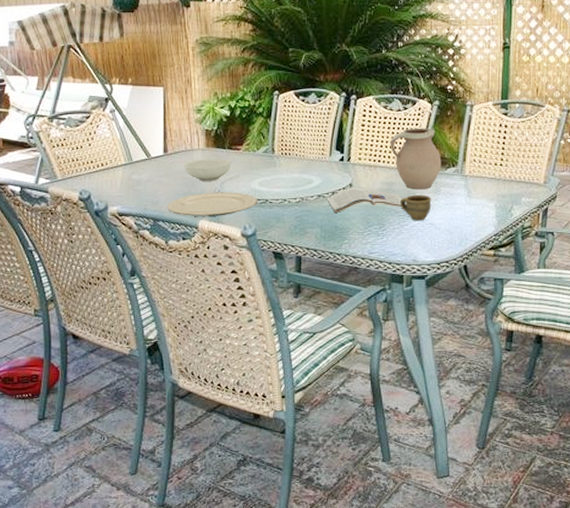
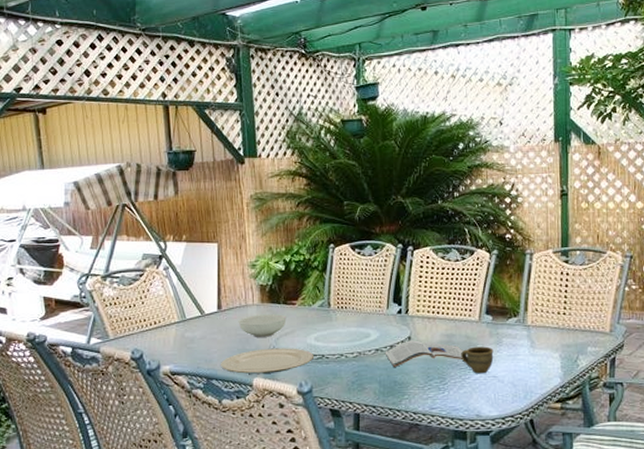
pitcher: present [390,128,442,190] -> none [448,277,503,341]

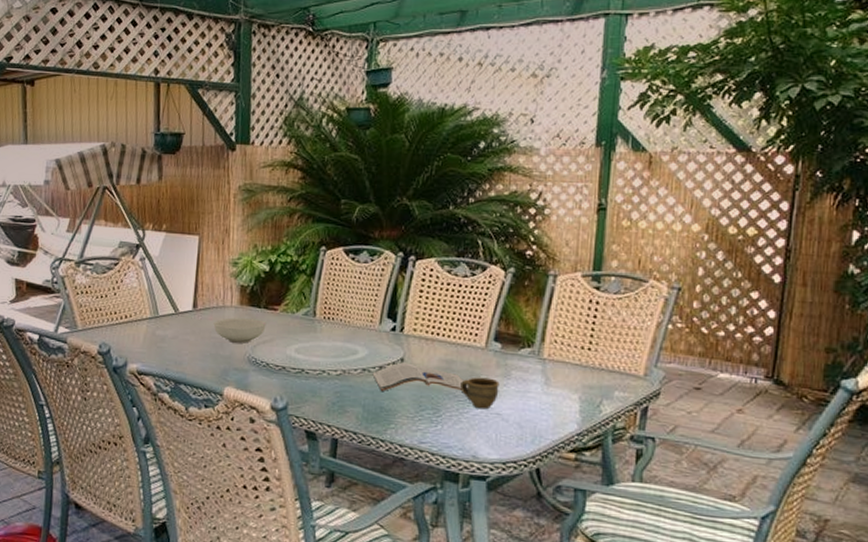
plate: present [220,348,313,375] -> none [190,355,292,384]

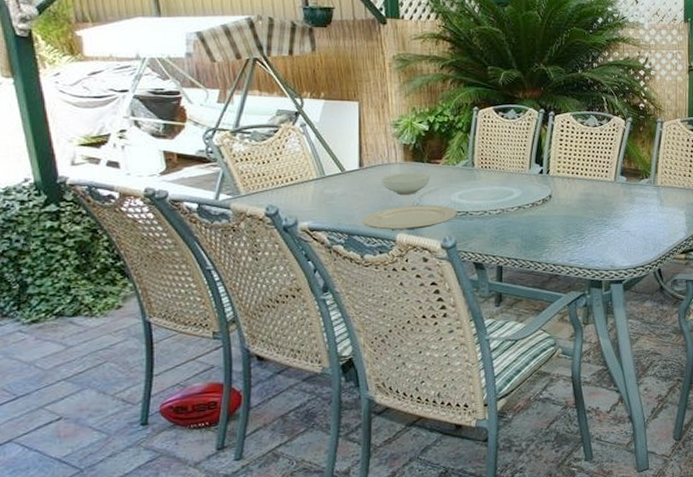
plate: none [190,355,292,384] -> present [361,205,457,231]
magazine: present [372,362,468,391] -> none [527,198,603,223]
cup: present [460,377,500,409] -> none [598,204,627,229]

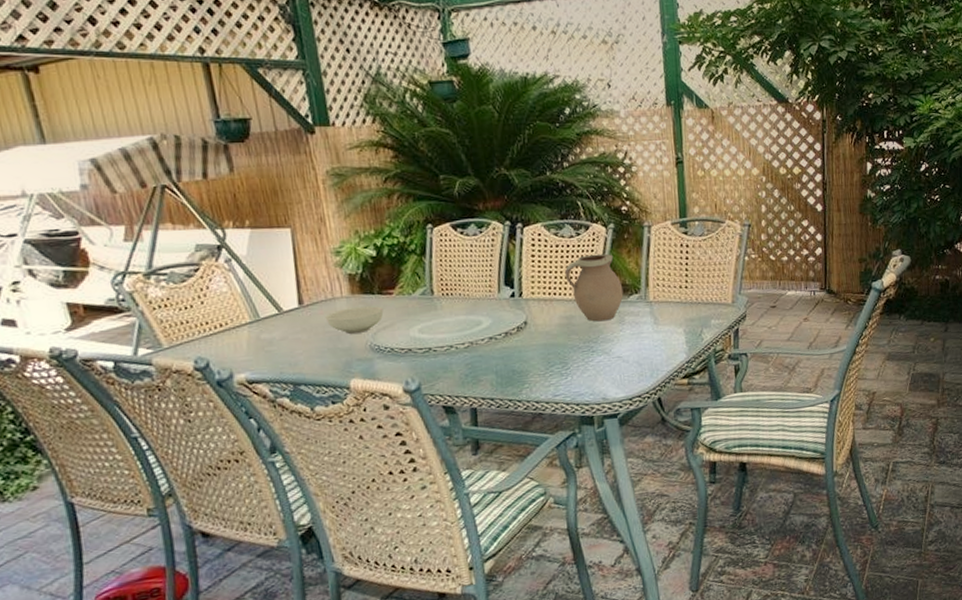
plate: present [361,205,457,231] -> none [308,342,419,376]
pitcher: none [587,142,636,200] -> present [564,253,624,322]

